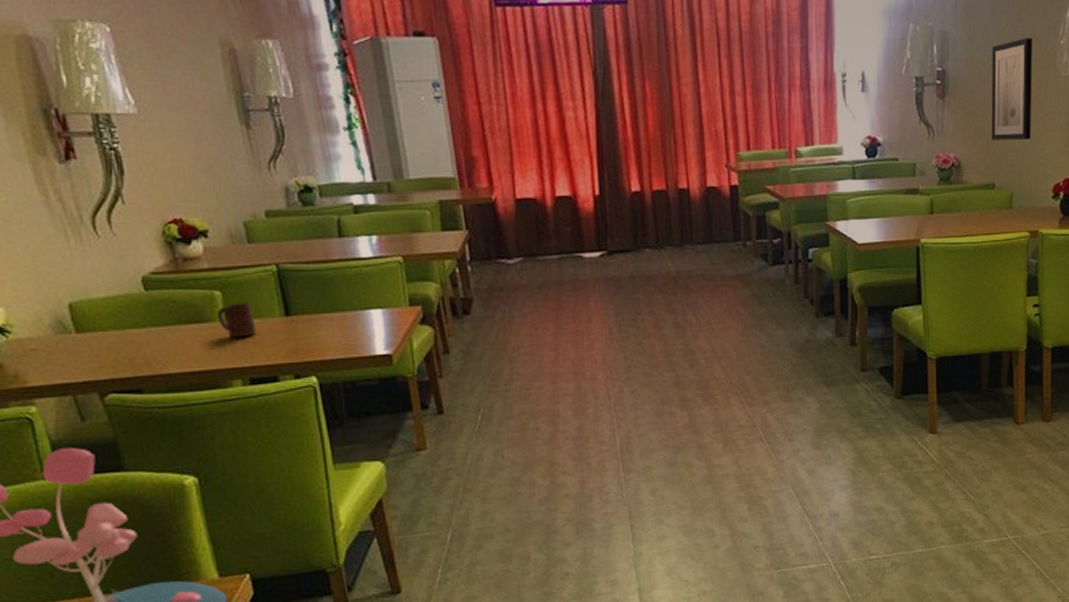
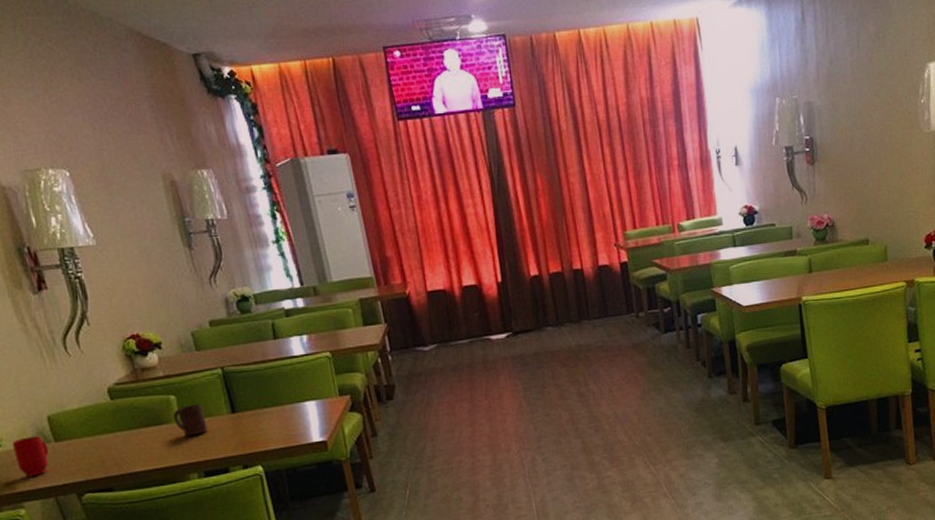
mug: none [25,325,69,369] -> present [12,436,49,476]
wall art: present [991,38,1032,141] -> none [856,100,900,199]

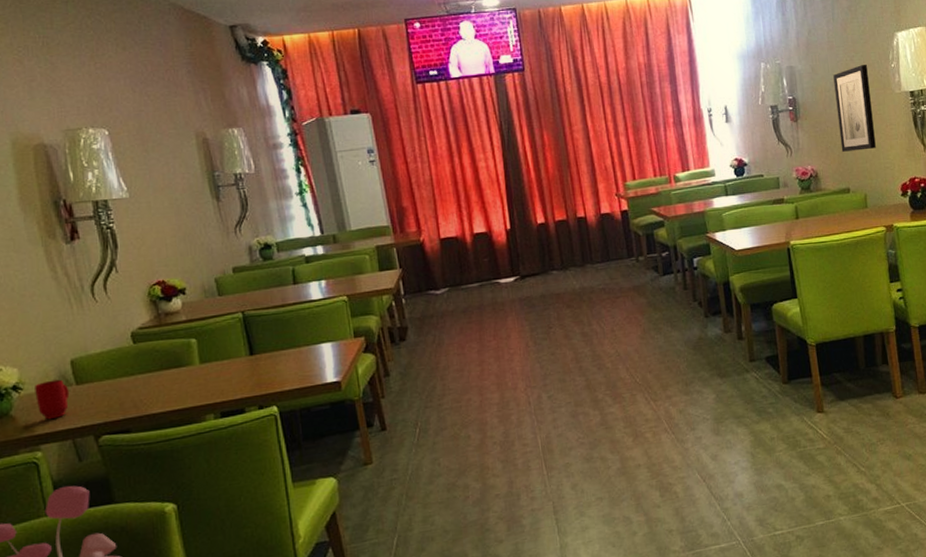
cup: present [172,404,208,437] -> none [192,347,226,379]
wall art: none [856,100,900,199] -> present [833,65,876,152]

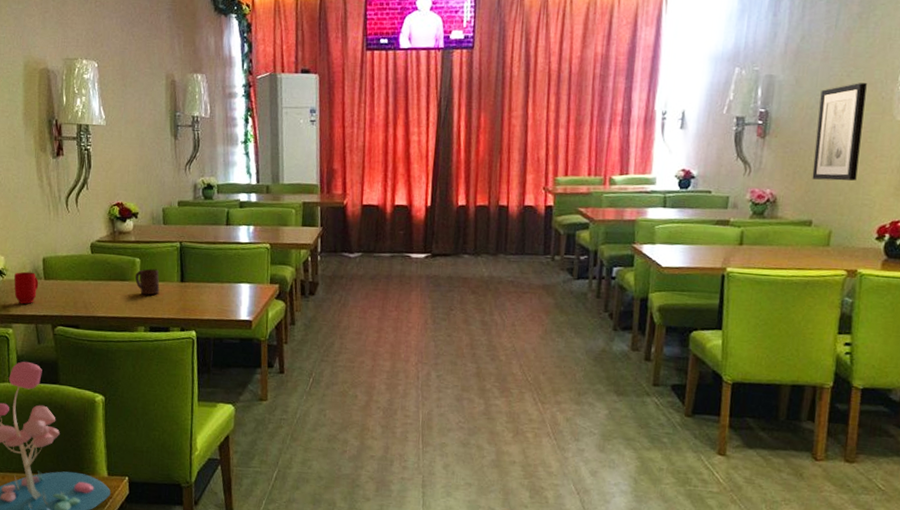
cup: none [192,347,226,379] -> present [134,268,160,296]

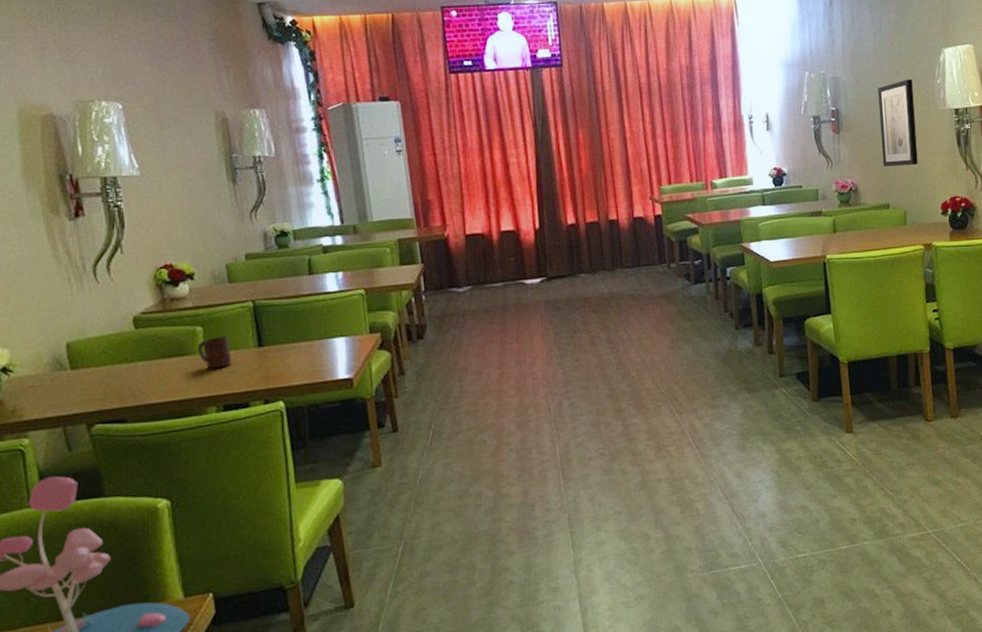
mug: present [14,271,39,304] -> none [26,363,63,404]

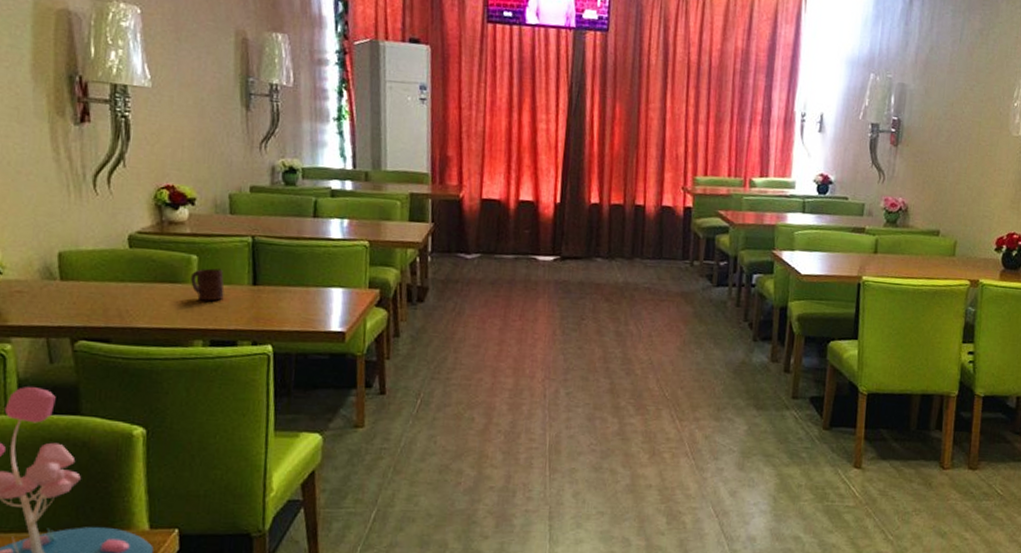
wall art: present [878,79,918,167] -> none [939,97,987,193]

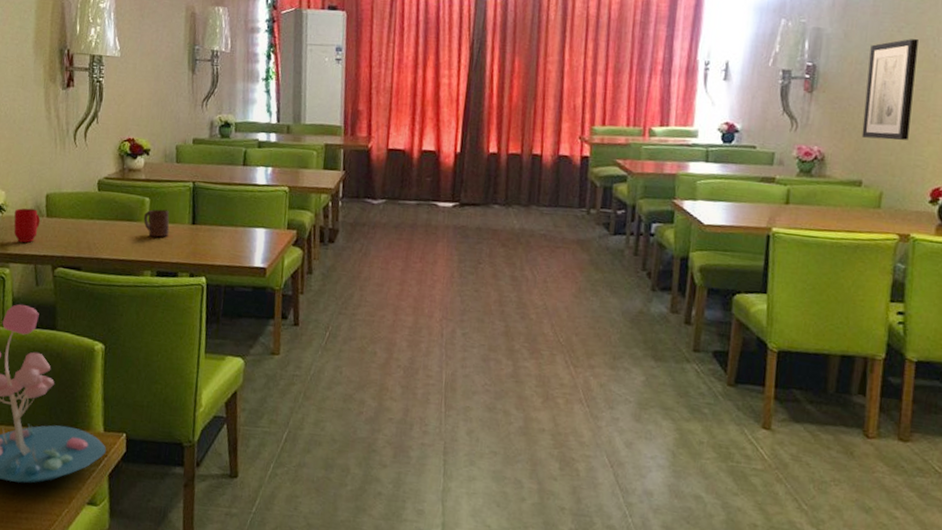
mug: none [14,269,52,312] -> present [13,208,41,243]
wall art: none [939,97,987,193] -> present [861,39,918,141]

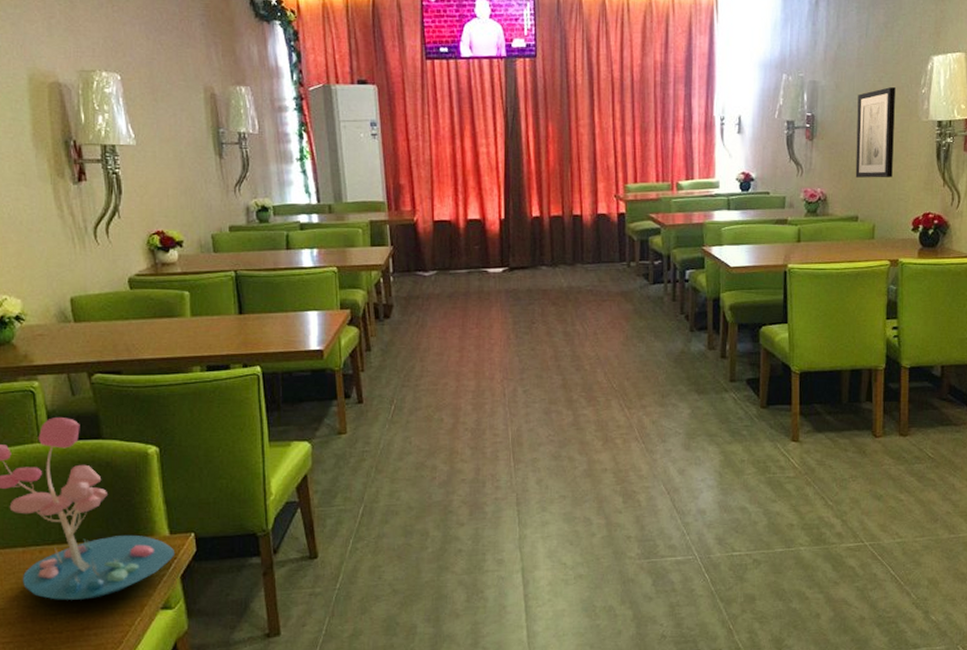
mug: present [13,208,41,243] -> none [36,315,68,351]
cup: present [143,209,170,238] -> none [184,302,215,331]

